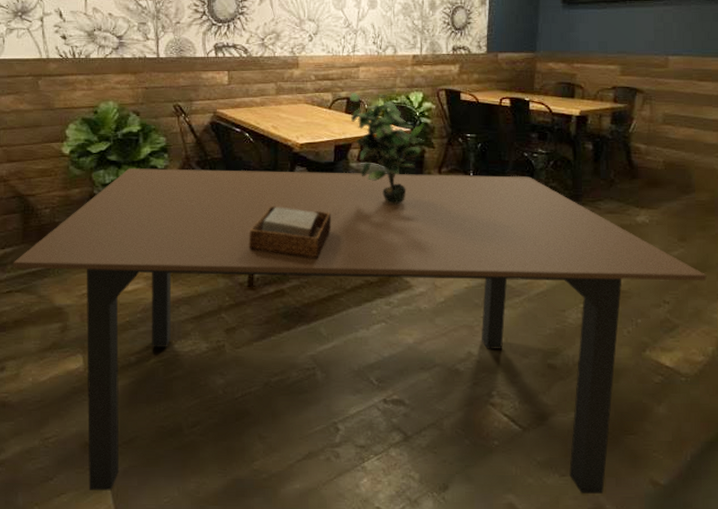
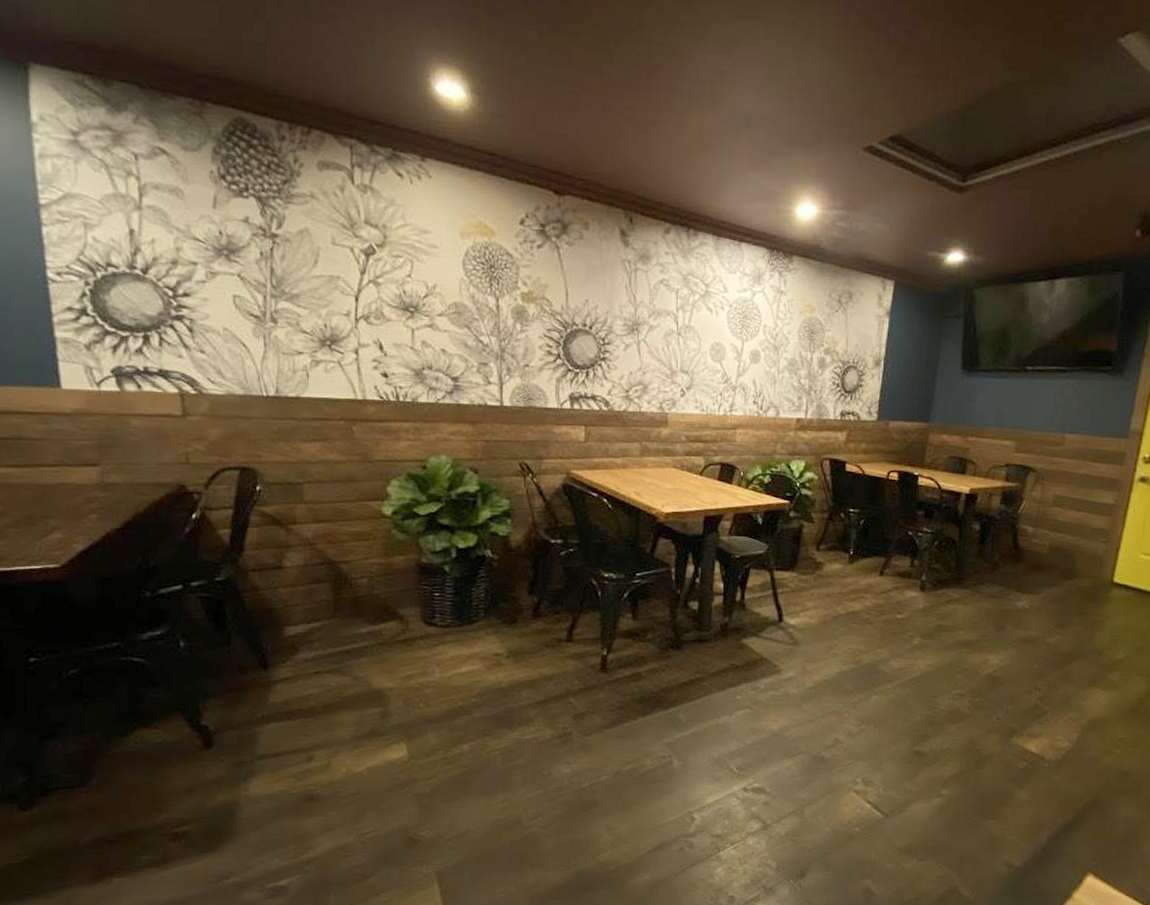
dining table: present [13,168,707,495] -> none [321,534,1080,889]
napkin holder: present [248,206,332,259] -> none [602,581,697,640]
potted plant: present [350,93,426,204] -> none [724,458,806,582]

